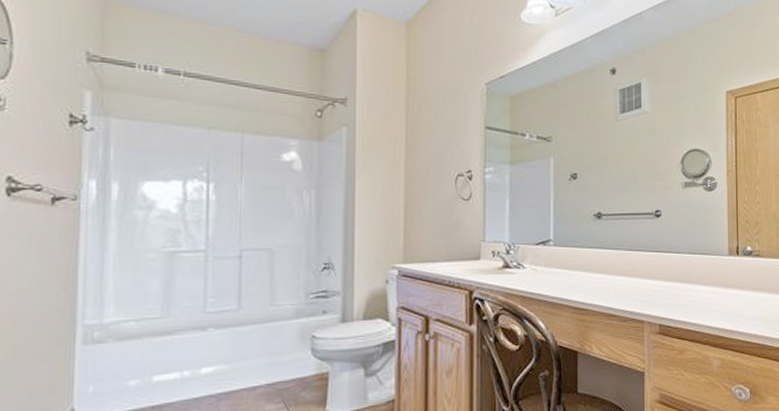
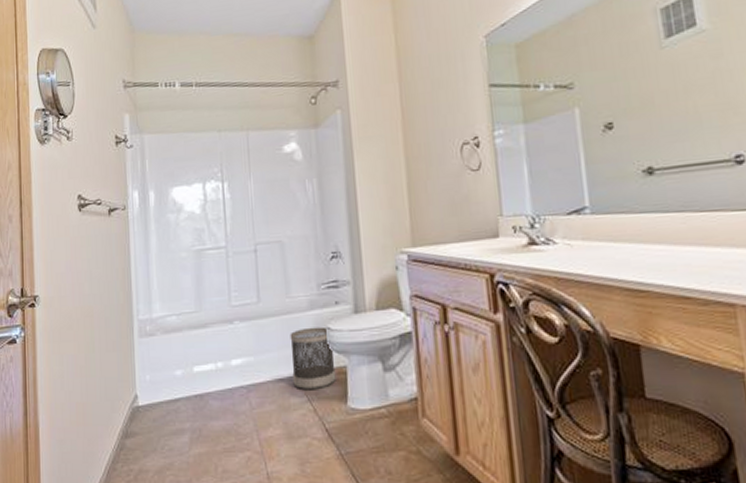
wastebasket: none [270,335,317,396] -> present [290,326,336,389]

